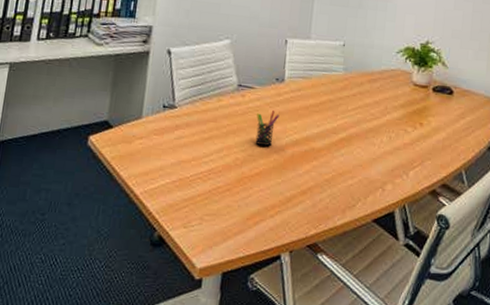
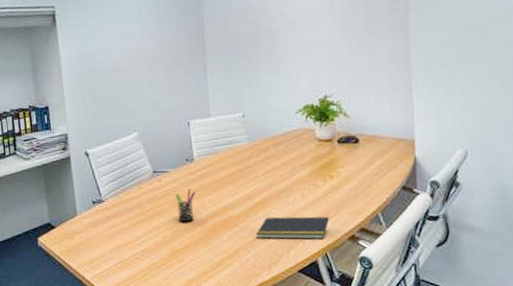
notepad: none [334,156,414,190] -> present [255,216,330,240]

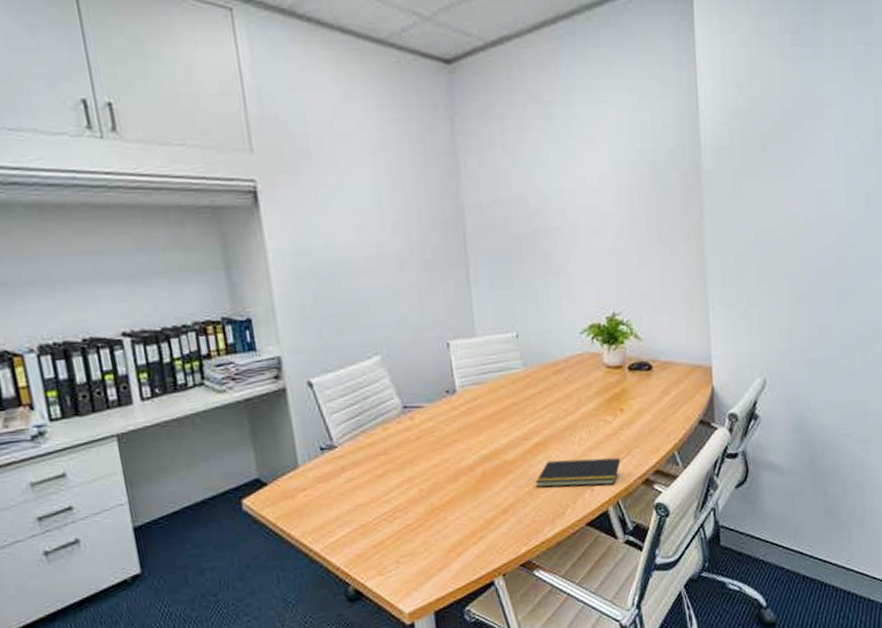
pen holder: present [174,189,196,221] -> none [431,428,460,470]

